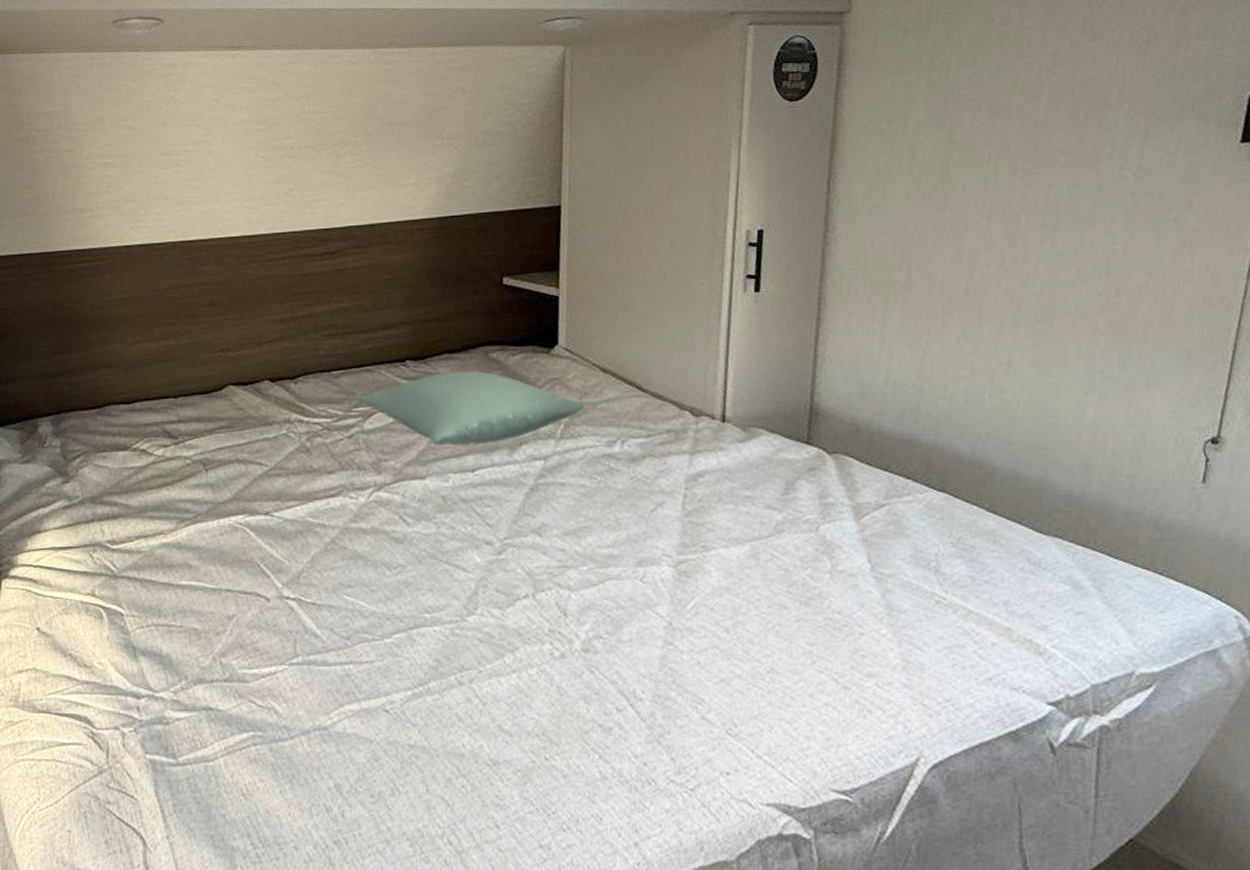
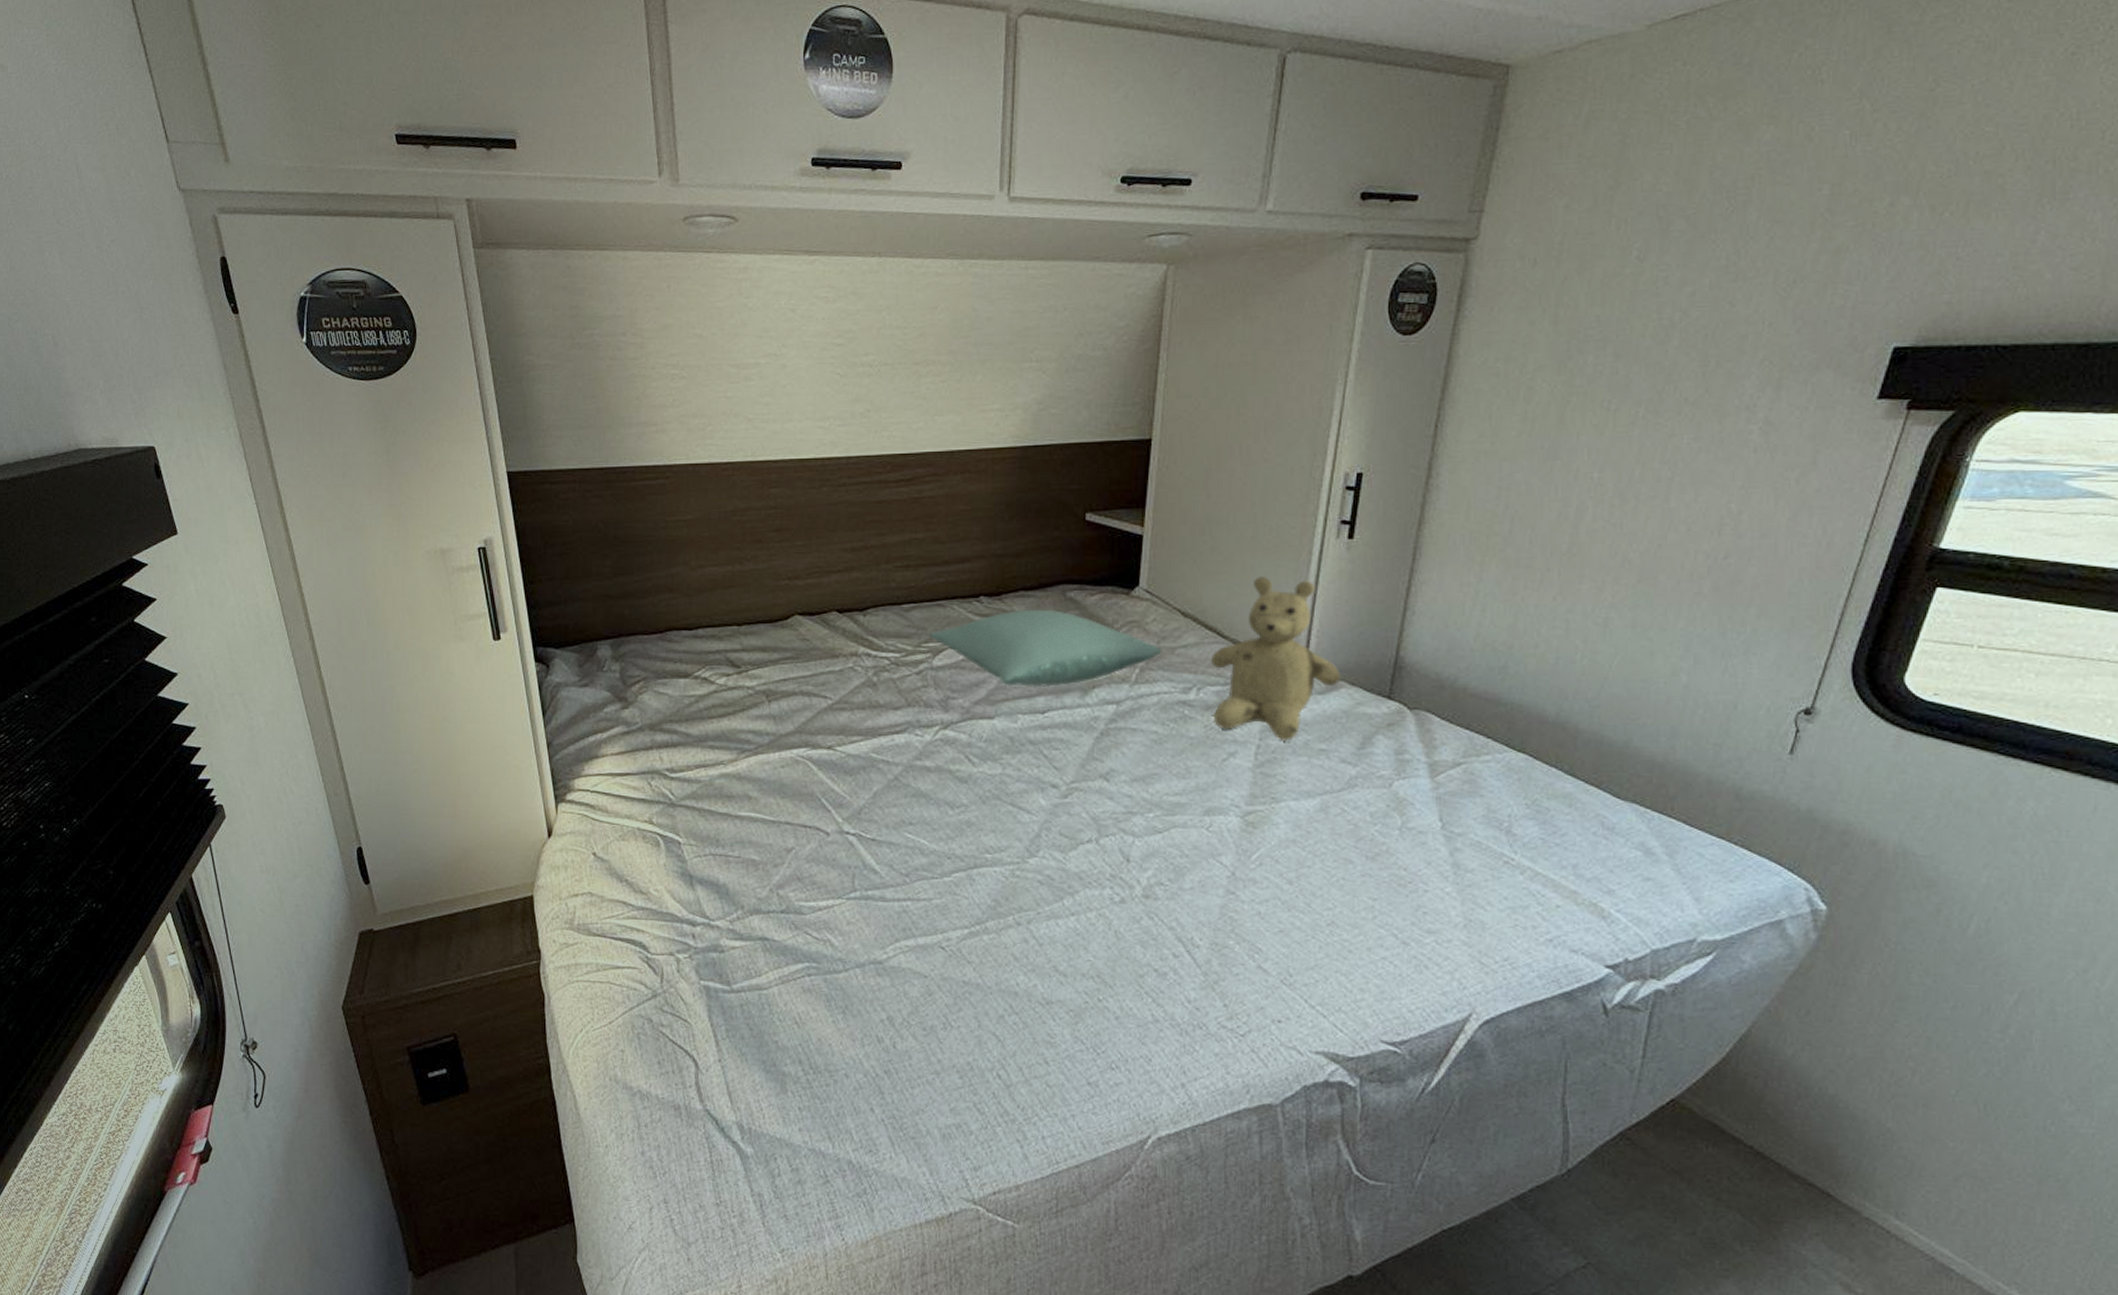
teddy bear: none [633,331,759,489] -> present [1211,576,1340,740]

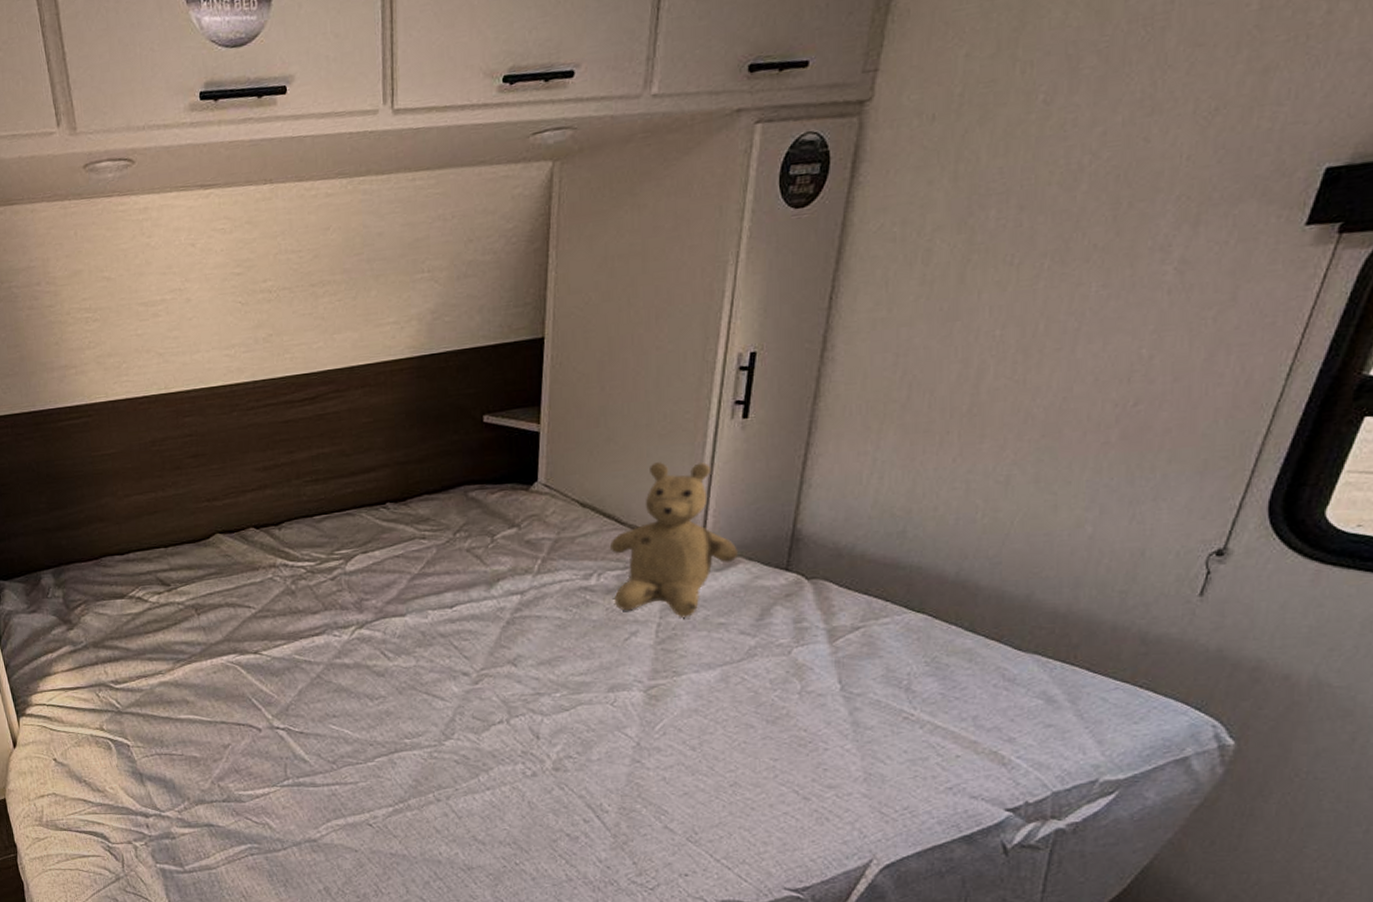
pillow: present [930,609,1162,688] -> none [341,510,563,585]

